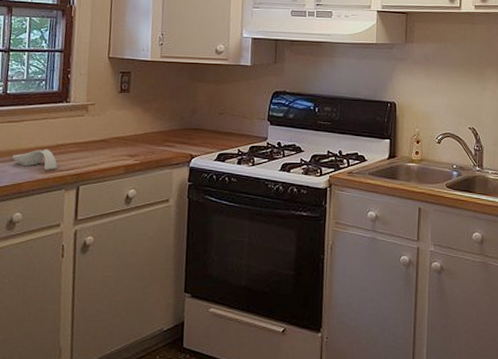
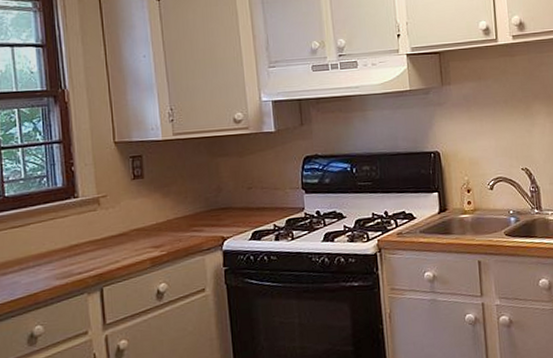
spoon rest: present [12,149,58,170] -> none [22,251,75,275]

